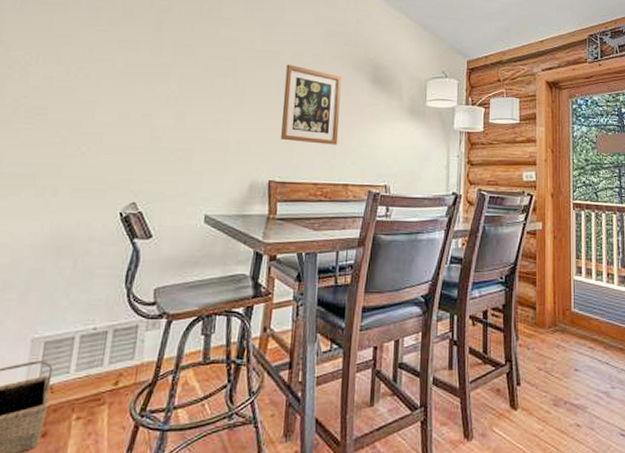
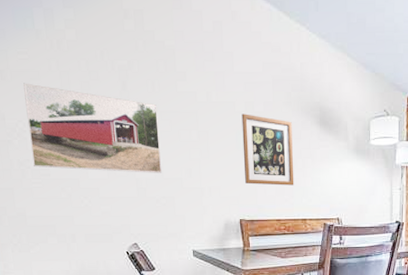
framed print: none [30,15,193,122] -> present [23,83,162,173]

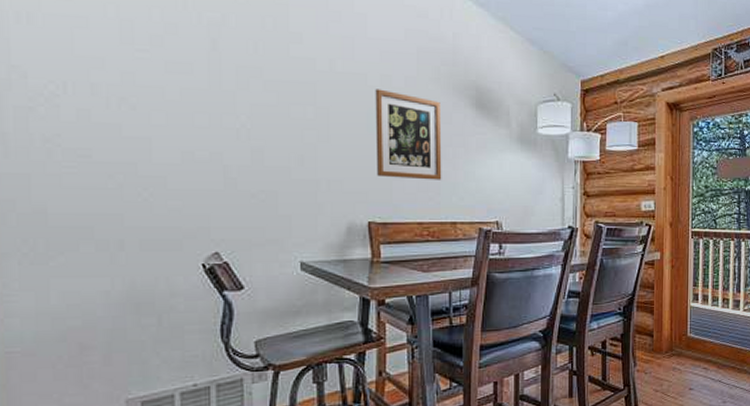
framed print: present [23,83,162,173] -> none [62,31,262,159]

